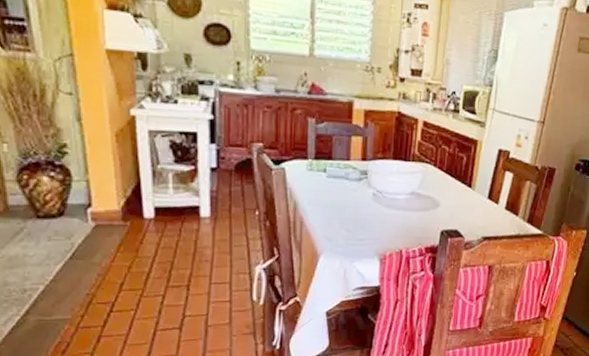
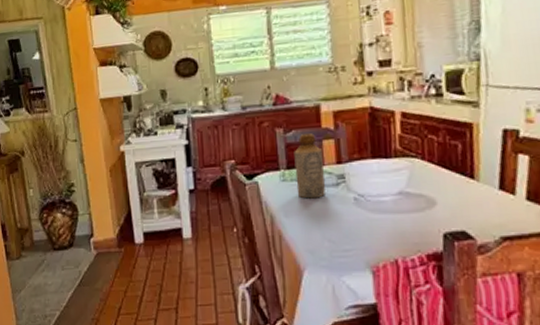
bottle: none [322,127,350,190] -> present [294,133,325,199]

